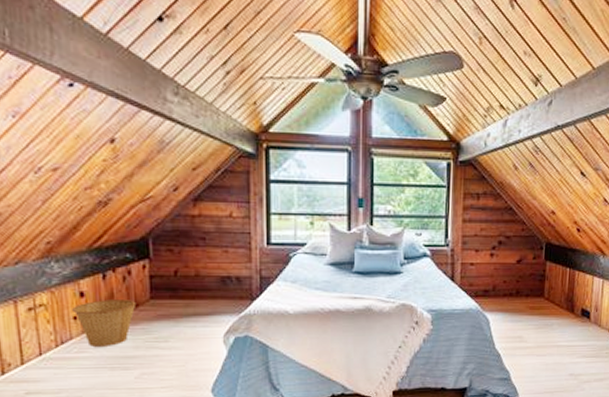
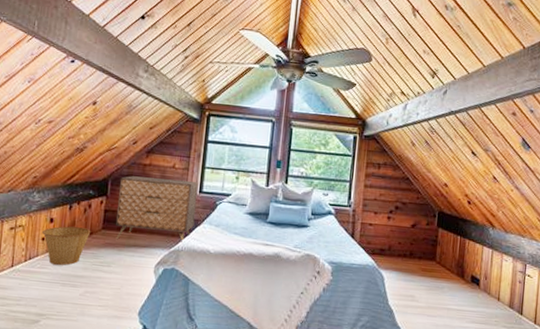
dresser: none [163,231,266,308] -> present [115,176,199,242]

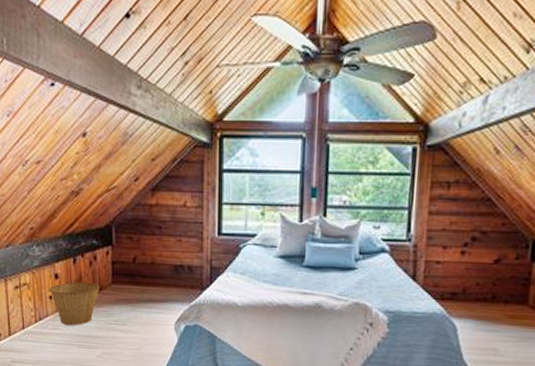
dresser: present [115,176,199,242] -> none [124,220,216,295]

